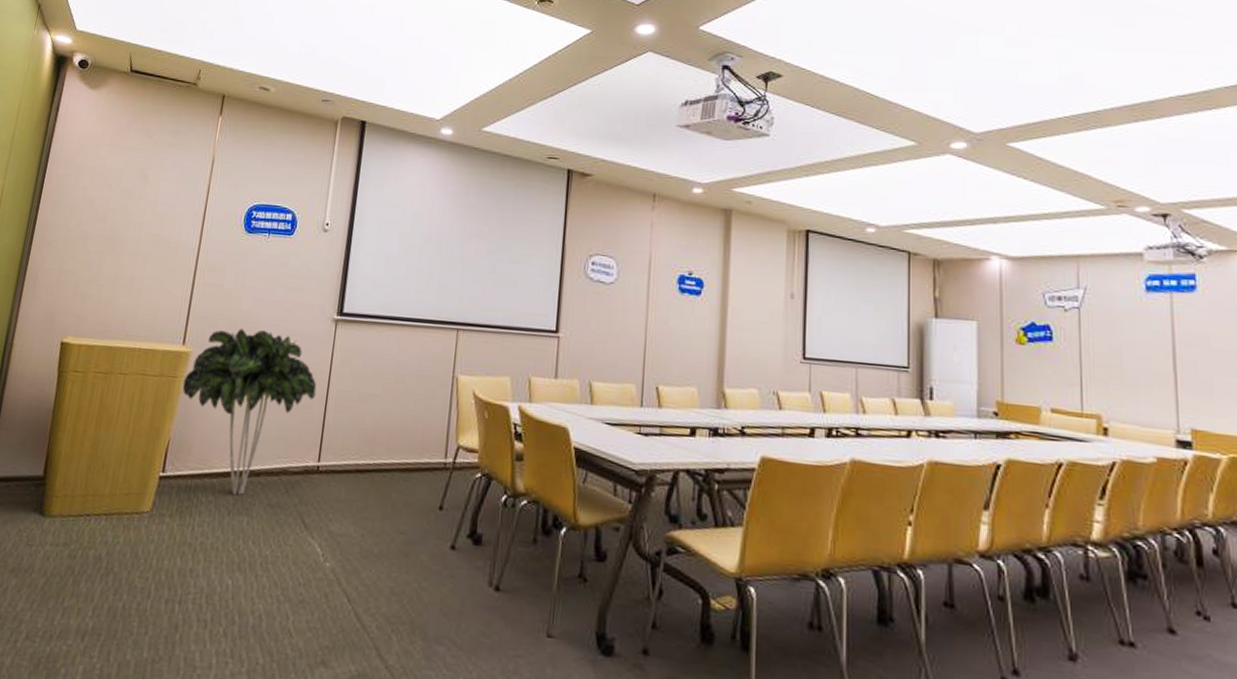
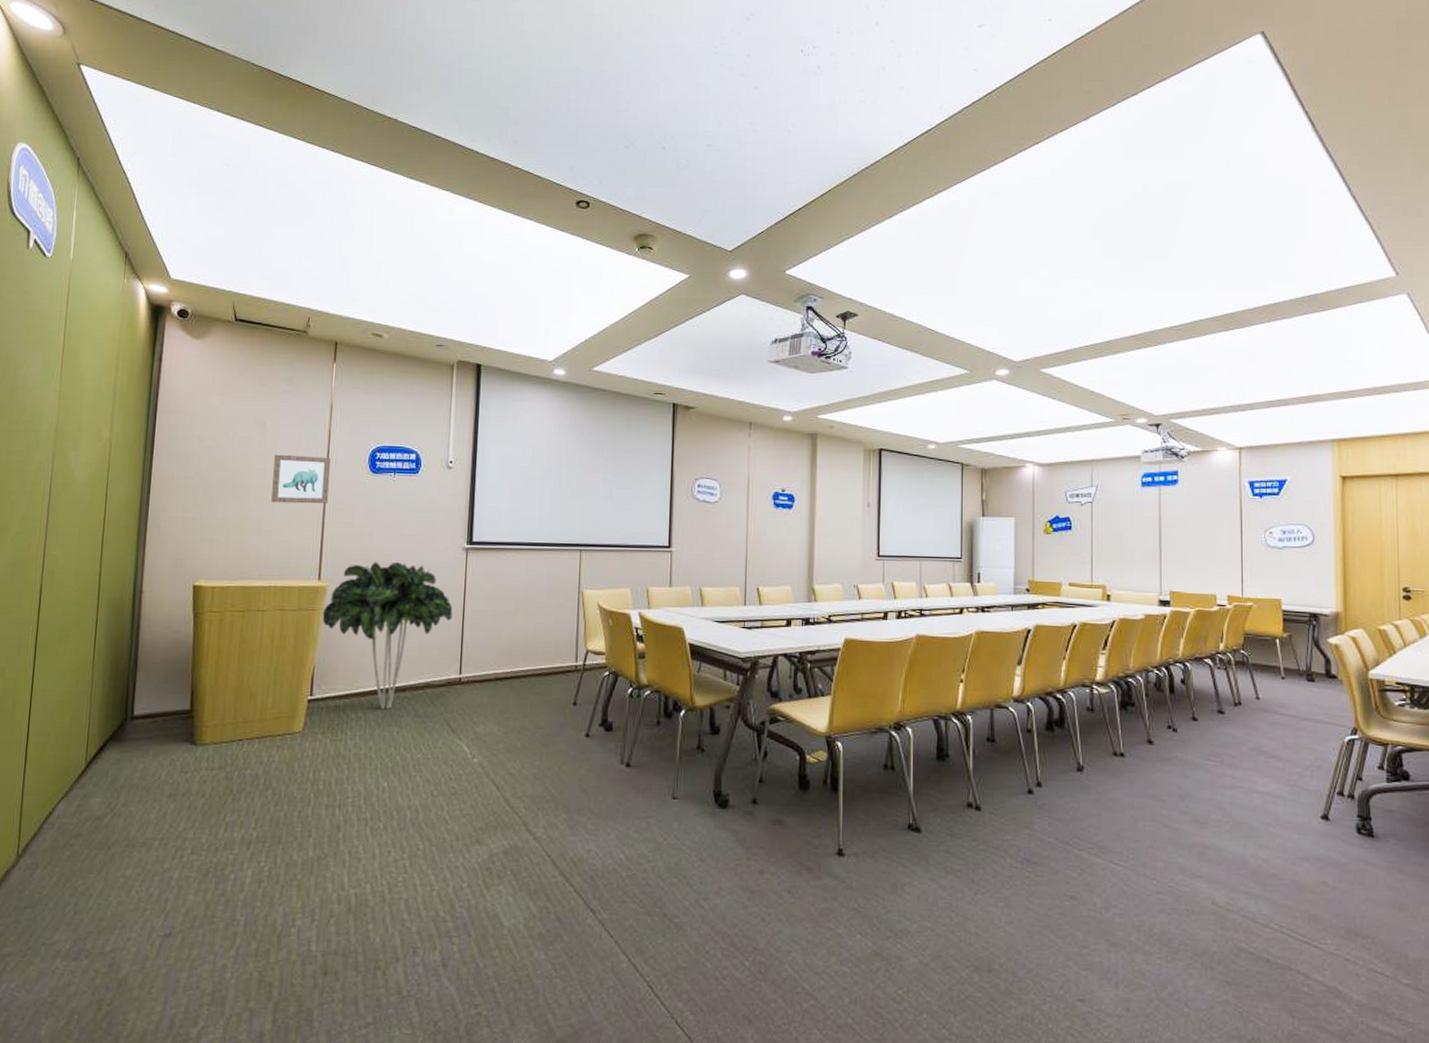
wall art: none [145,208,208,264] -> present [271,454,331,504]

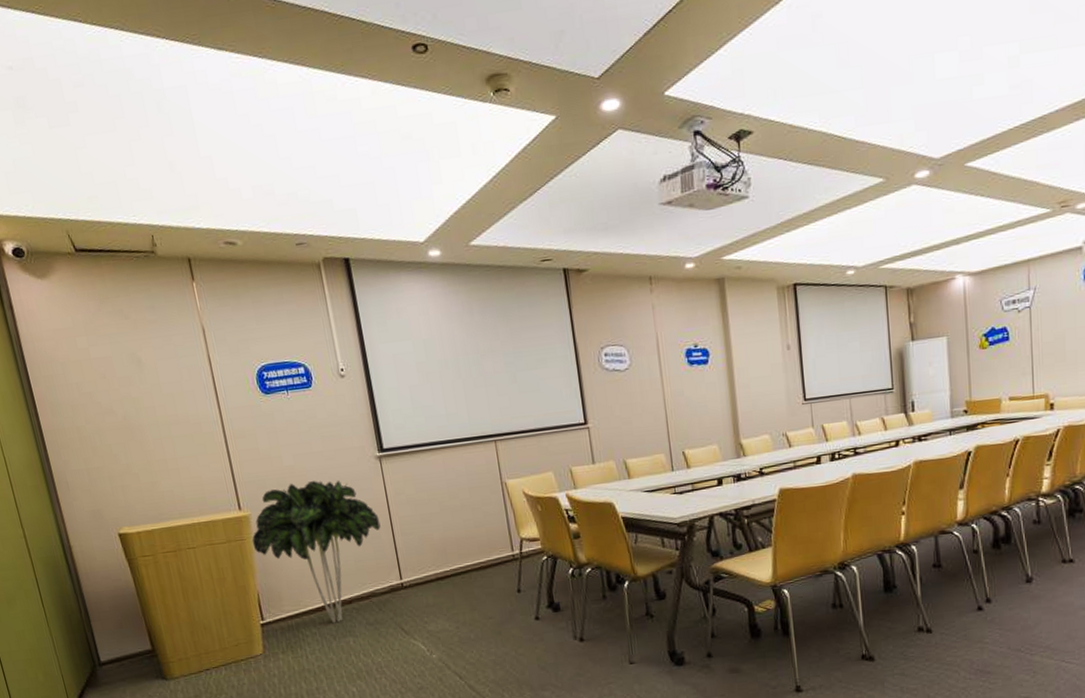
wall art: present [271,454,331,504] -> none [159,384,228,440]

